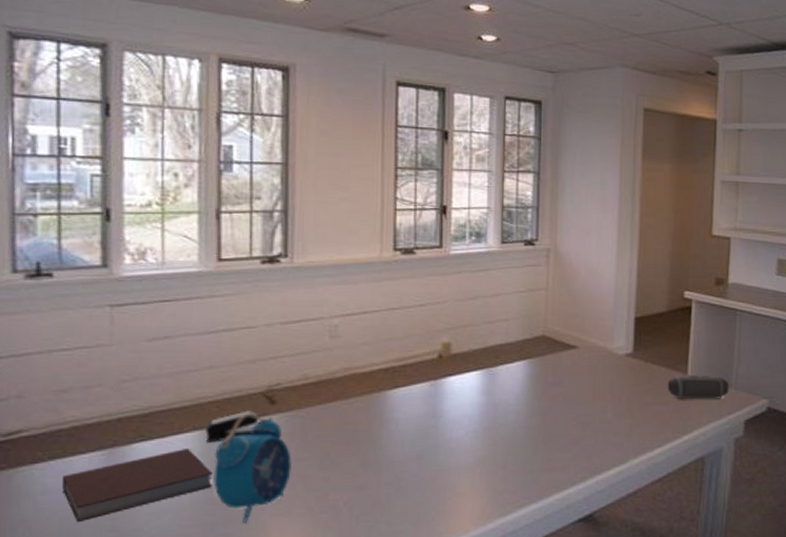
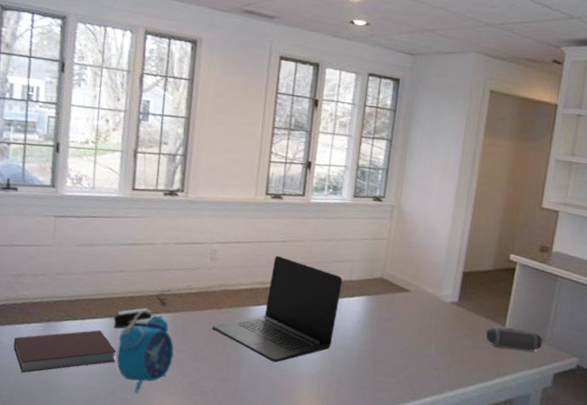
laptop: none [339,323,498,456] -> present [212,255,343,363]

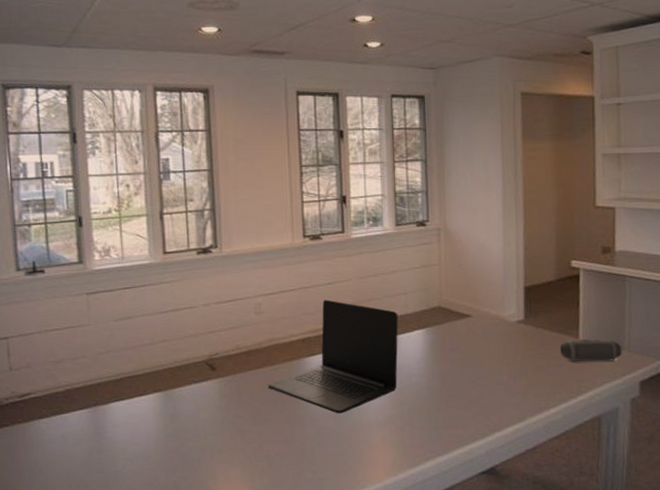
notebook: present [13,329,116,373] -> none [61,406,172,465]
stapler: present [113,307,152,329] -> none [163,376,203,402]
alarm clock: present [116,309,175,393] -> none [171,378,232,469]

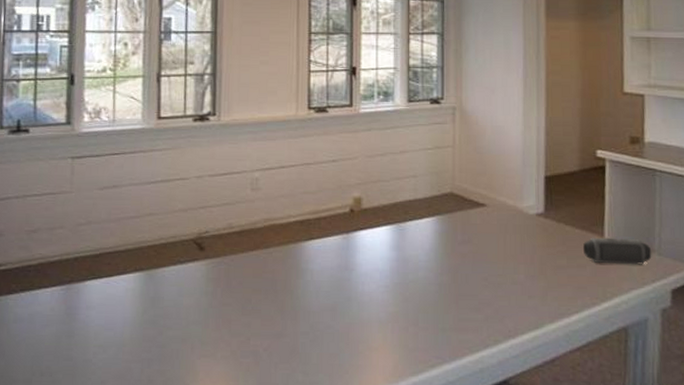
laptop: present [268,299,399,414] -> none [260,178,407,308]

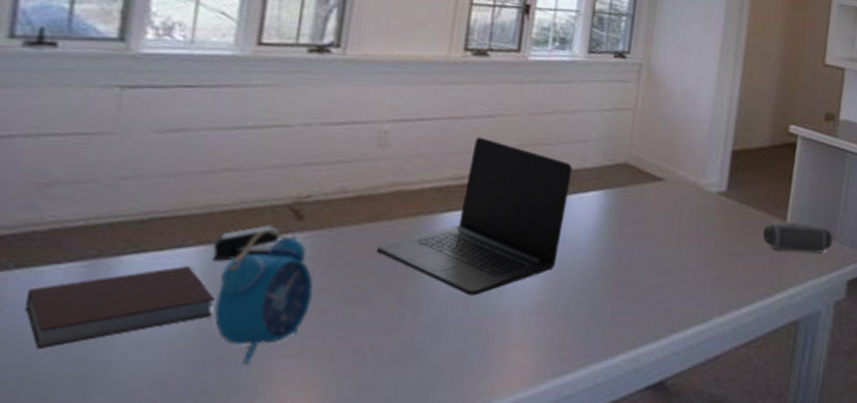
notebook: none [29,287,151,350] -> present [25,265,215,350]
stapler: none [144,255,189,284] -> present [212,225,279,261]
alarm clock: none [151,258,218,362] -> present [214,228,314,364]
laptop: none [260,178,407,308] -> present [376,136,573,296]

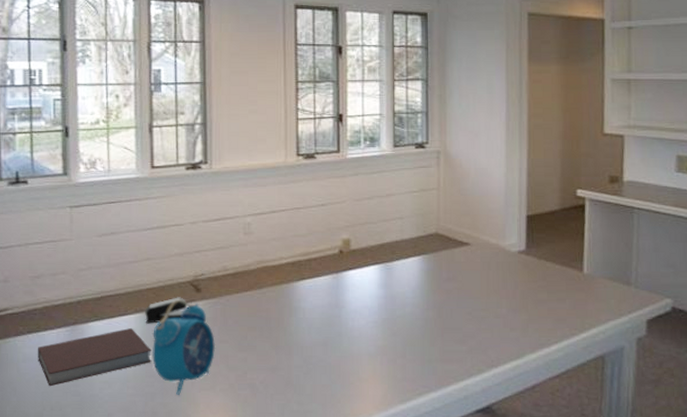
laptop: present [376,136,573,296] -> none [254,221,394,343]
speaker: present [763,221,833,253] -> none [563,272,629,297]

